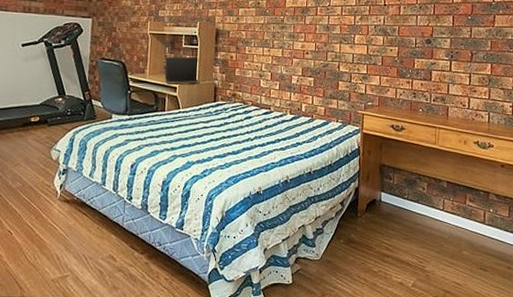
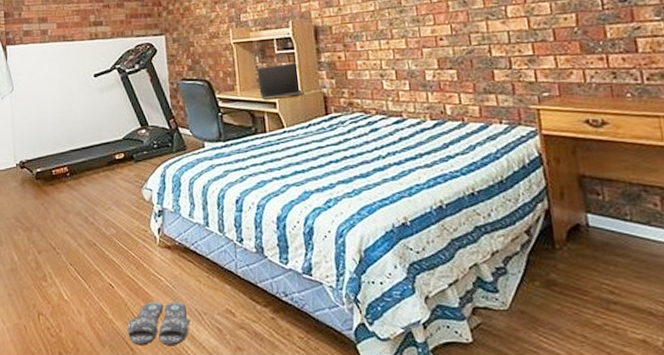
slippers: none [19,247,78,286] -> present [127,302,191,346]

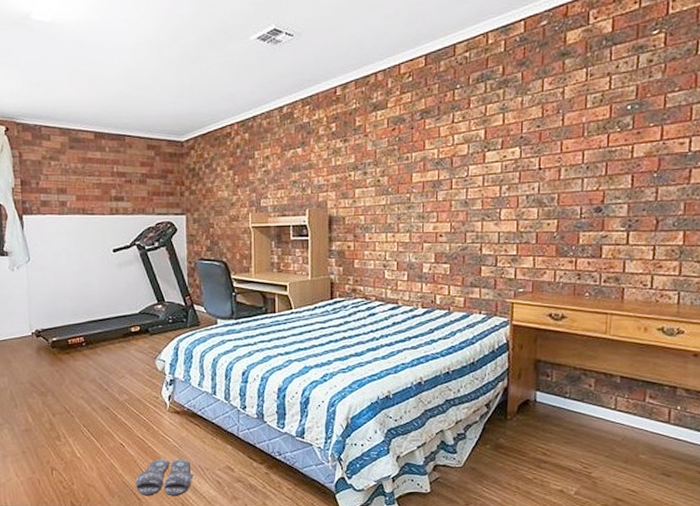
laptop computer: present [257,62,305,100] -> none [272,249,314,282]

